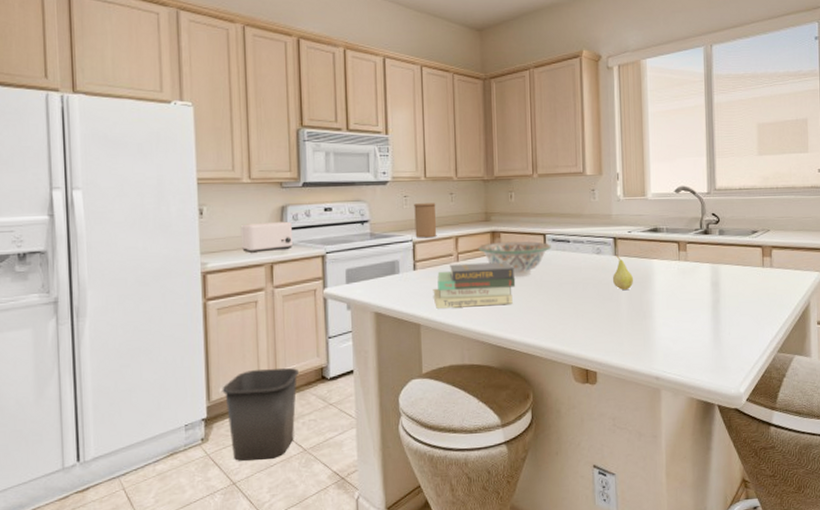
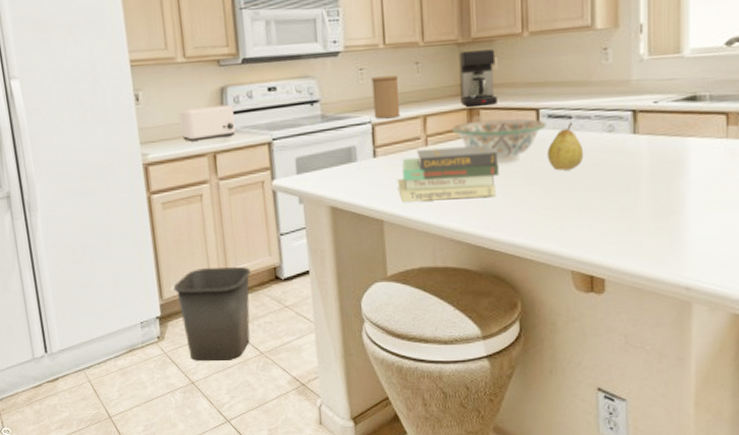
coffee maker: none [484,186,514,230] -> present [459,49,497,107]
fruit: none [552,245,580,284] -> present [547,122,584,171]
fruit: present [612,255,634,290] -> none [629,132,660,178]

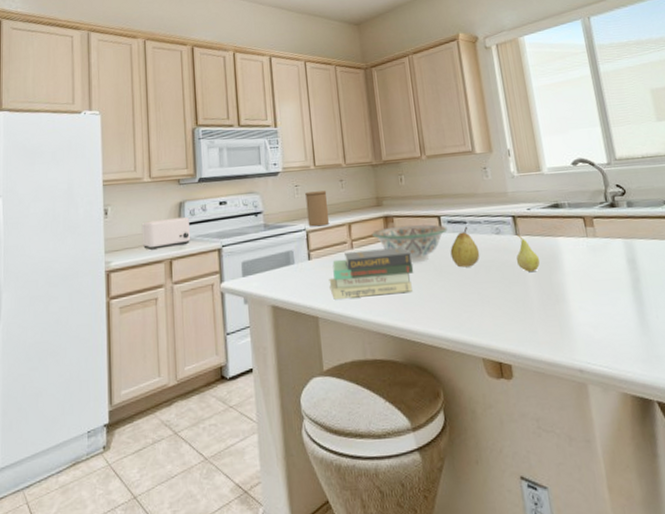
waste bin: present [173,267,251,361] -> none [123,368,198,472]
coffee maker: present [459,49,497,107] -> none [374,169,407,215]
fruit: none [629,132,660,178] -> present [516,234,540,272]

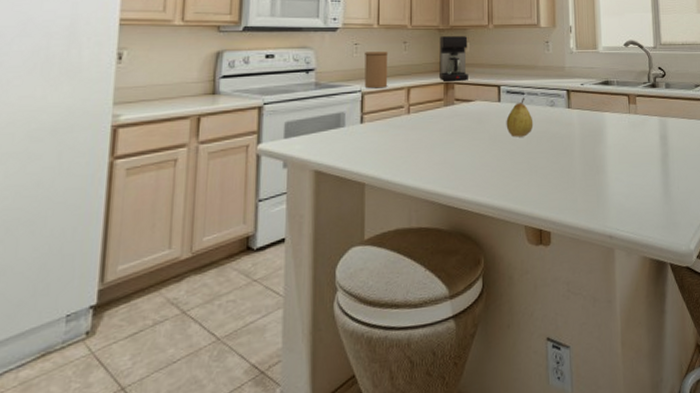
toaster: present [141,216,191,250] -> none [164,68,227,103]
books: present [329,247,414,300] -> none [380,114,469,166]
decorative bowl: present [371,224,447,263] -> none [430,92,506,130]
coffee maker: none [374,169,407,215] -> present [439,36,468,81]
fruit: present [516,234,540,272] -> none [565,107,587,143]

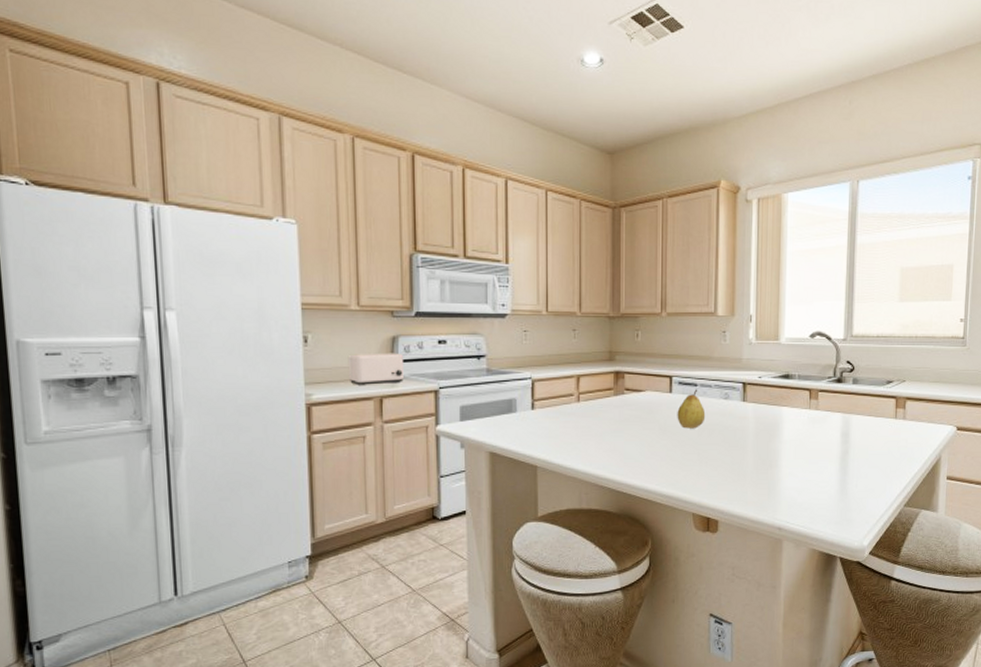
toaster: none [164,68,227,103] -> present [348,353,405,385]
canister: present [364,51,388,89] -> none [534,339,558,376]
coffee maker: present [439,36,468,81] -> none [609,324,639,370]

